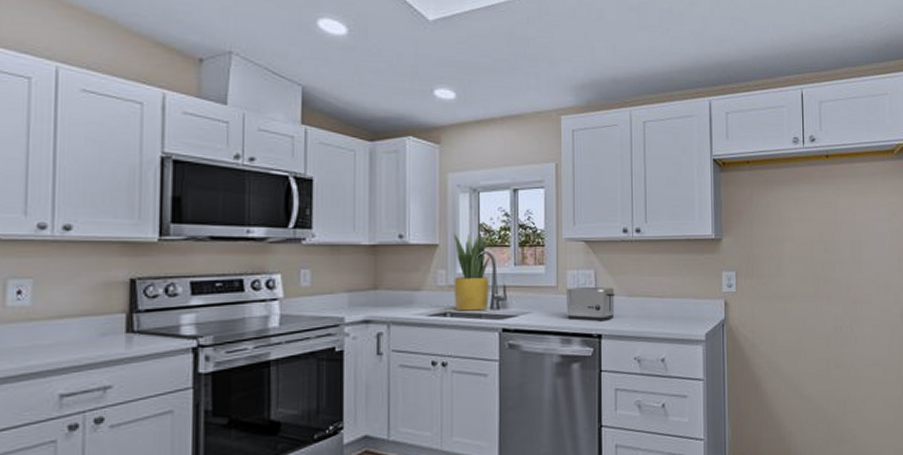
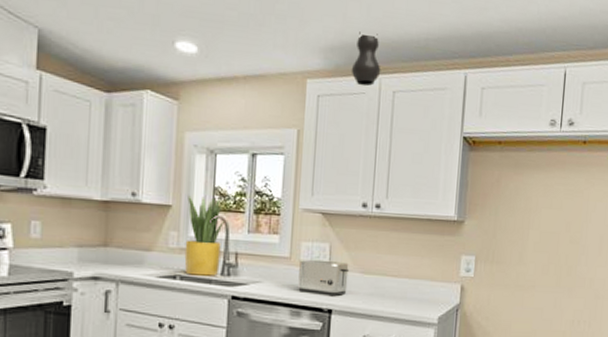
vase: none [602,69,631,119] -> present [351,31,381,87]

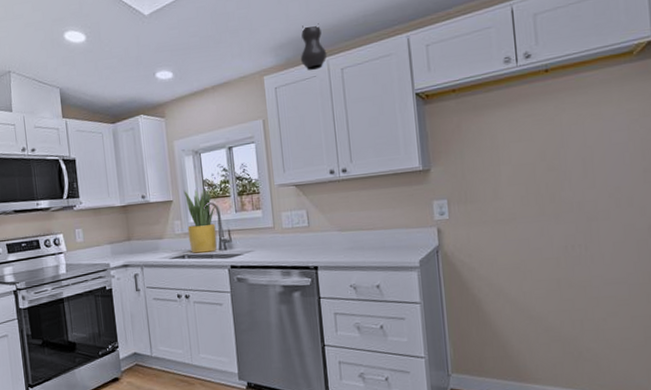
toaster: present [298,259,349,297] -> none [283,224,329,255]

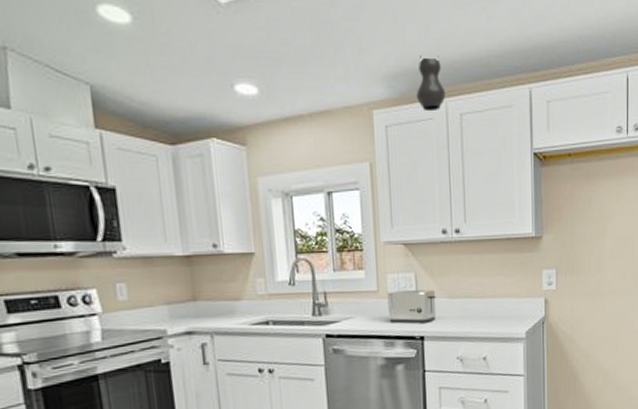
planter: present [183,188,218,254] -> none [269,240,311,319]
toaster: none [283,224,329,255] -> present [388,289,437,324]

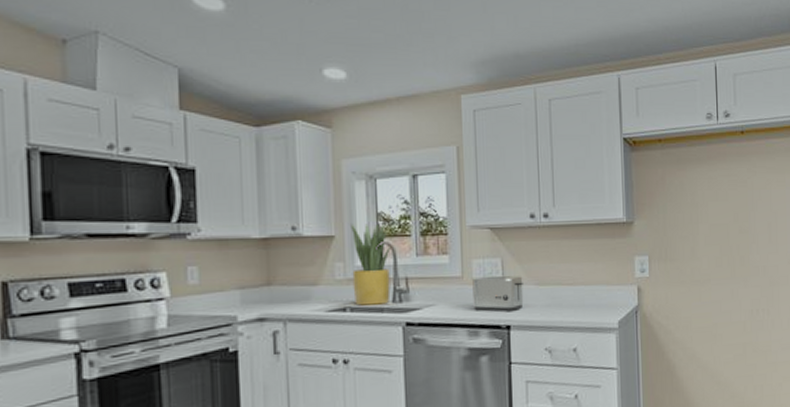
planter: none [269,240,311,319] -> present [350,223,392,306]
vase: present [416,55,446,112] -> none [504,43,535,97]

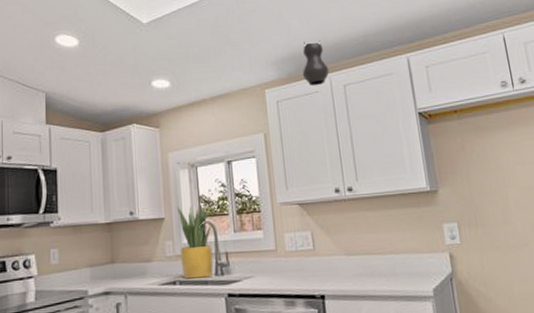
toaster: present [472,275,524,312] -> none [286,247,336,283]
vase: none [504,43,535,97] -> present [302,40,330,86]

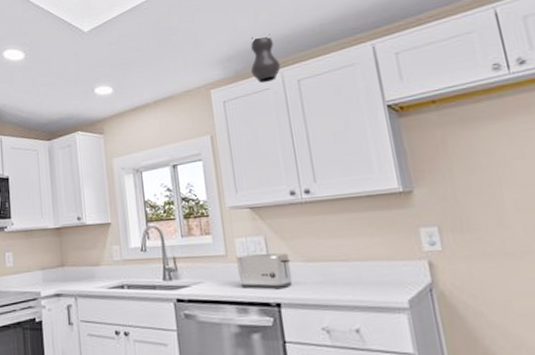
planter: present [177,204,214,279] -> none [123,209,162,283]
toaster: none [286,247,336,283] -> present [237,253,293,290]

